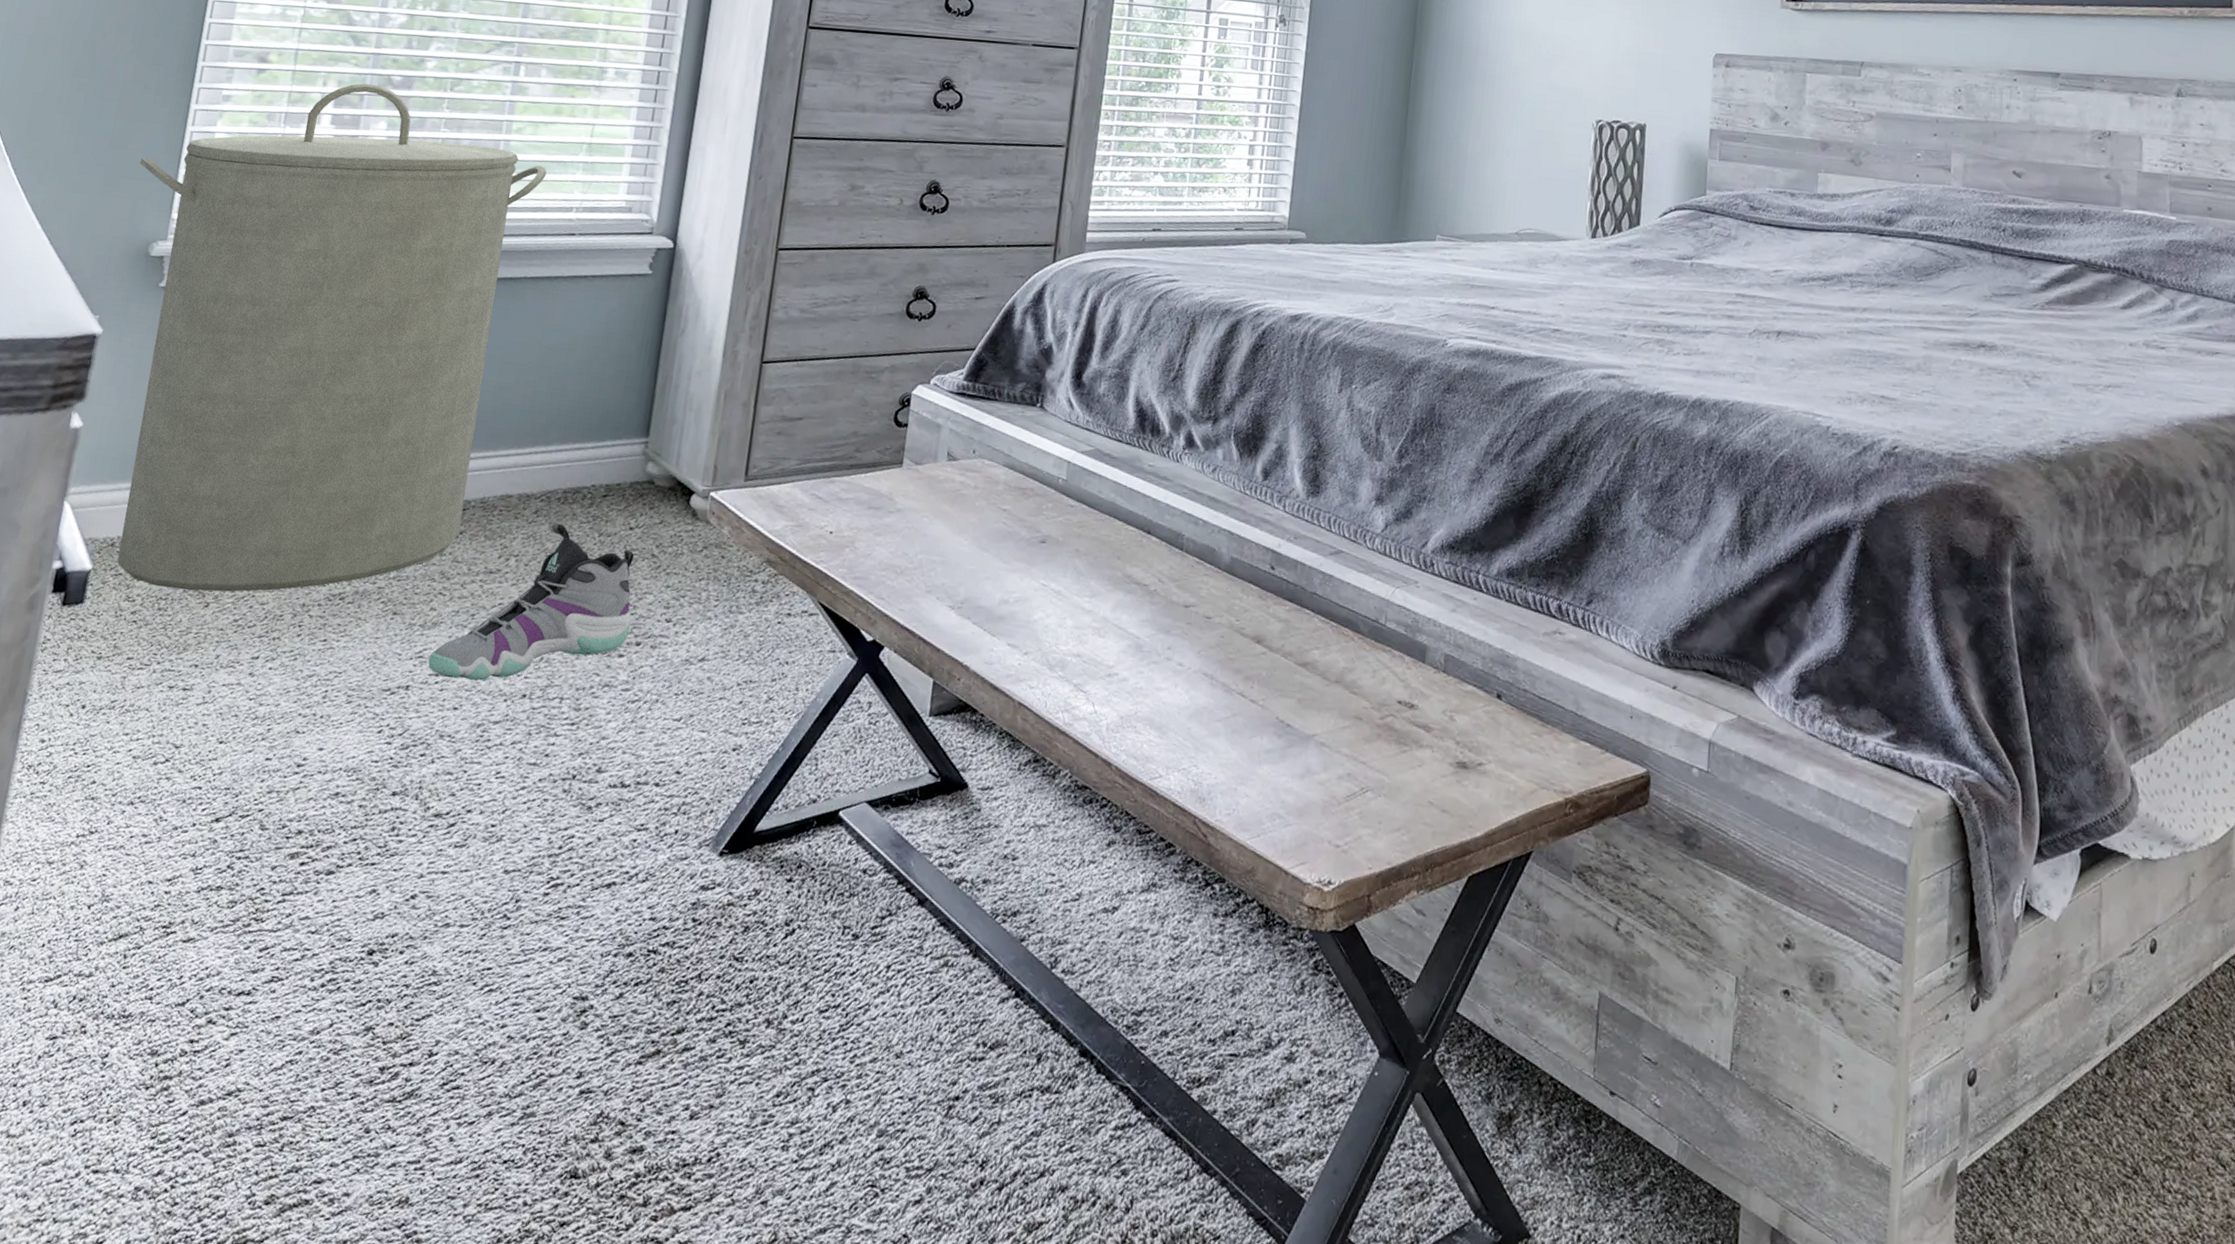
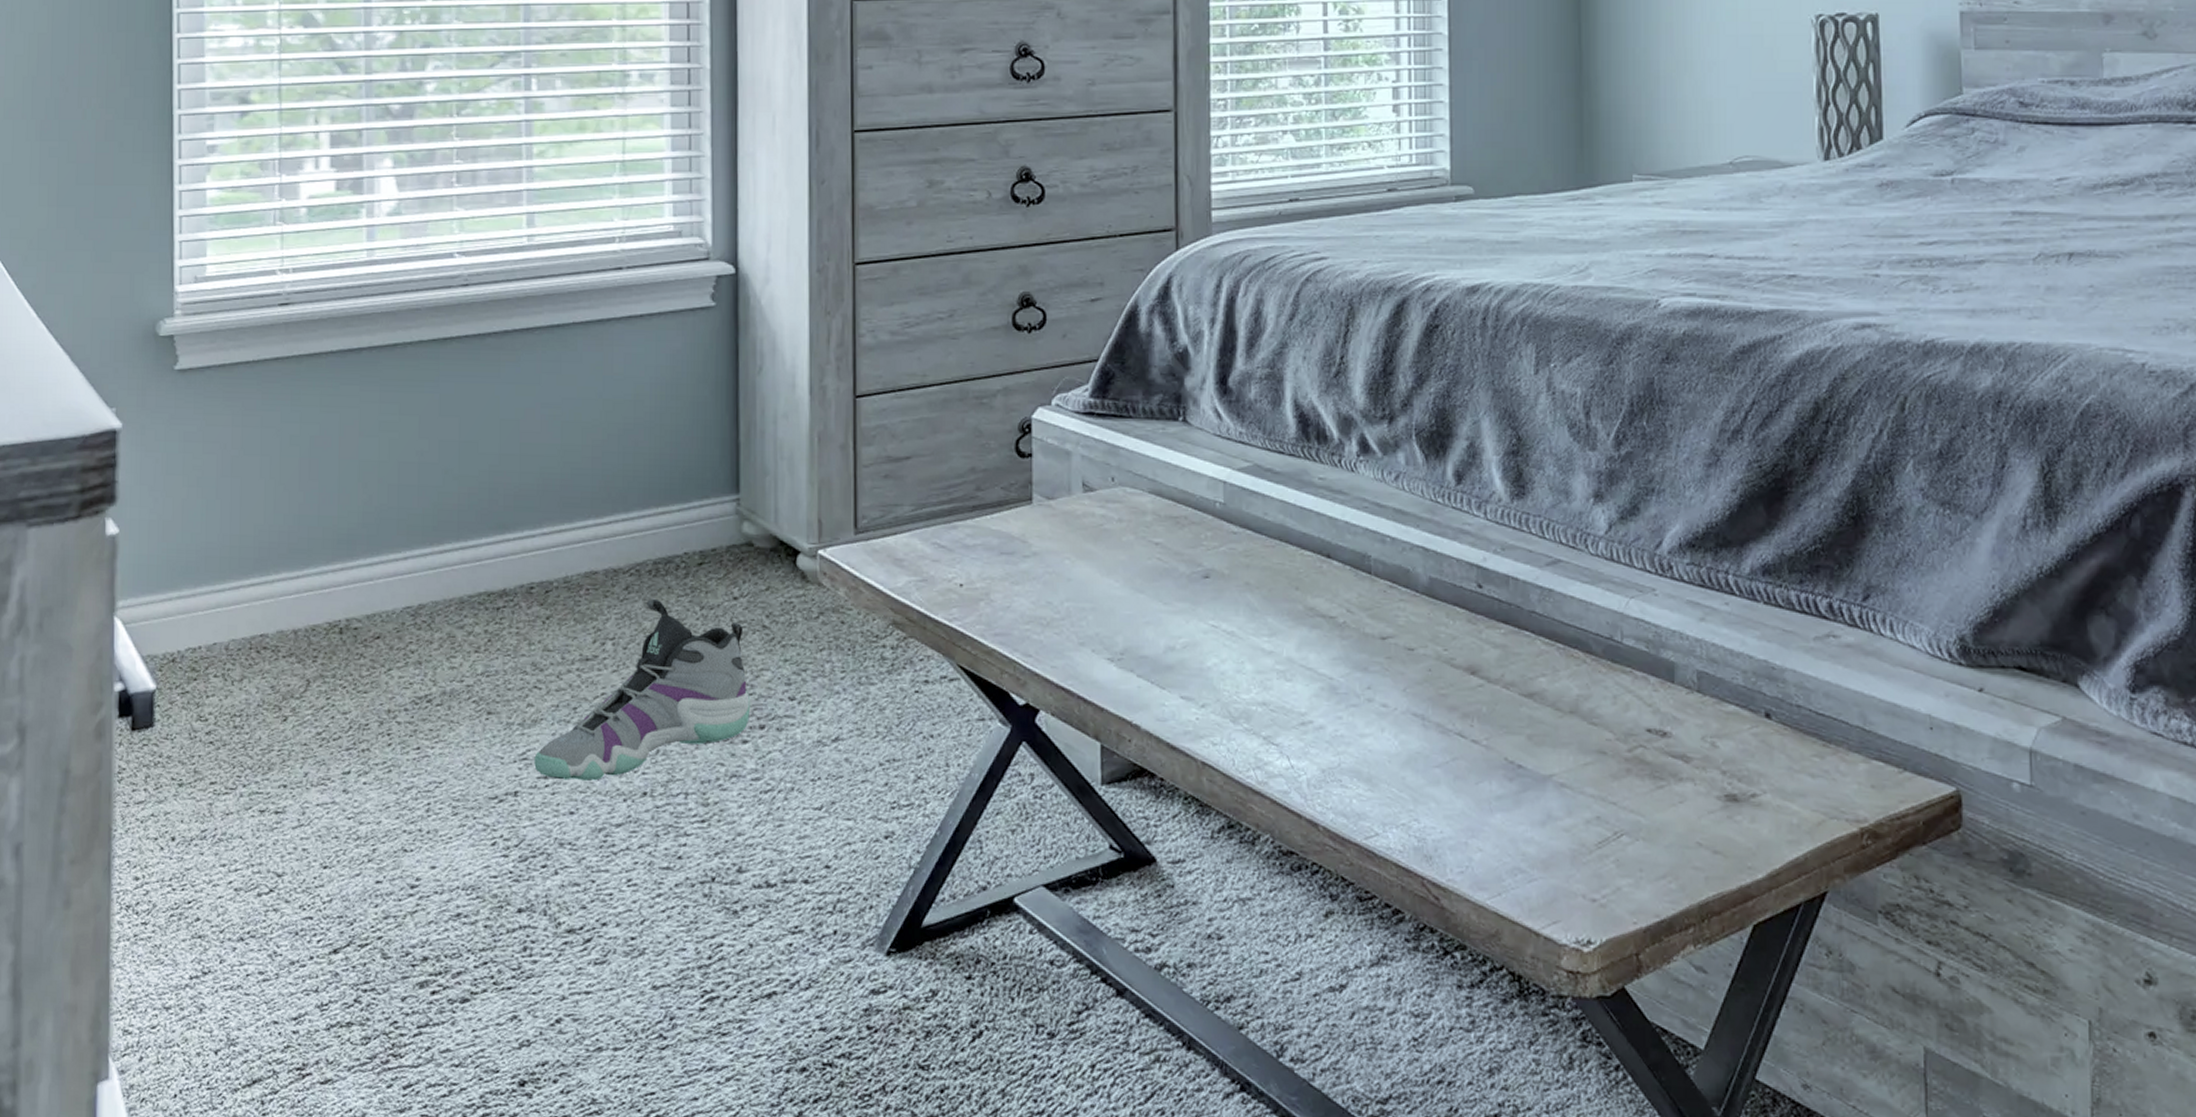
laundry hamper: present [117,83,547,593] -> none [130,116,579,705]

